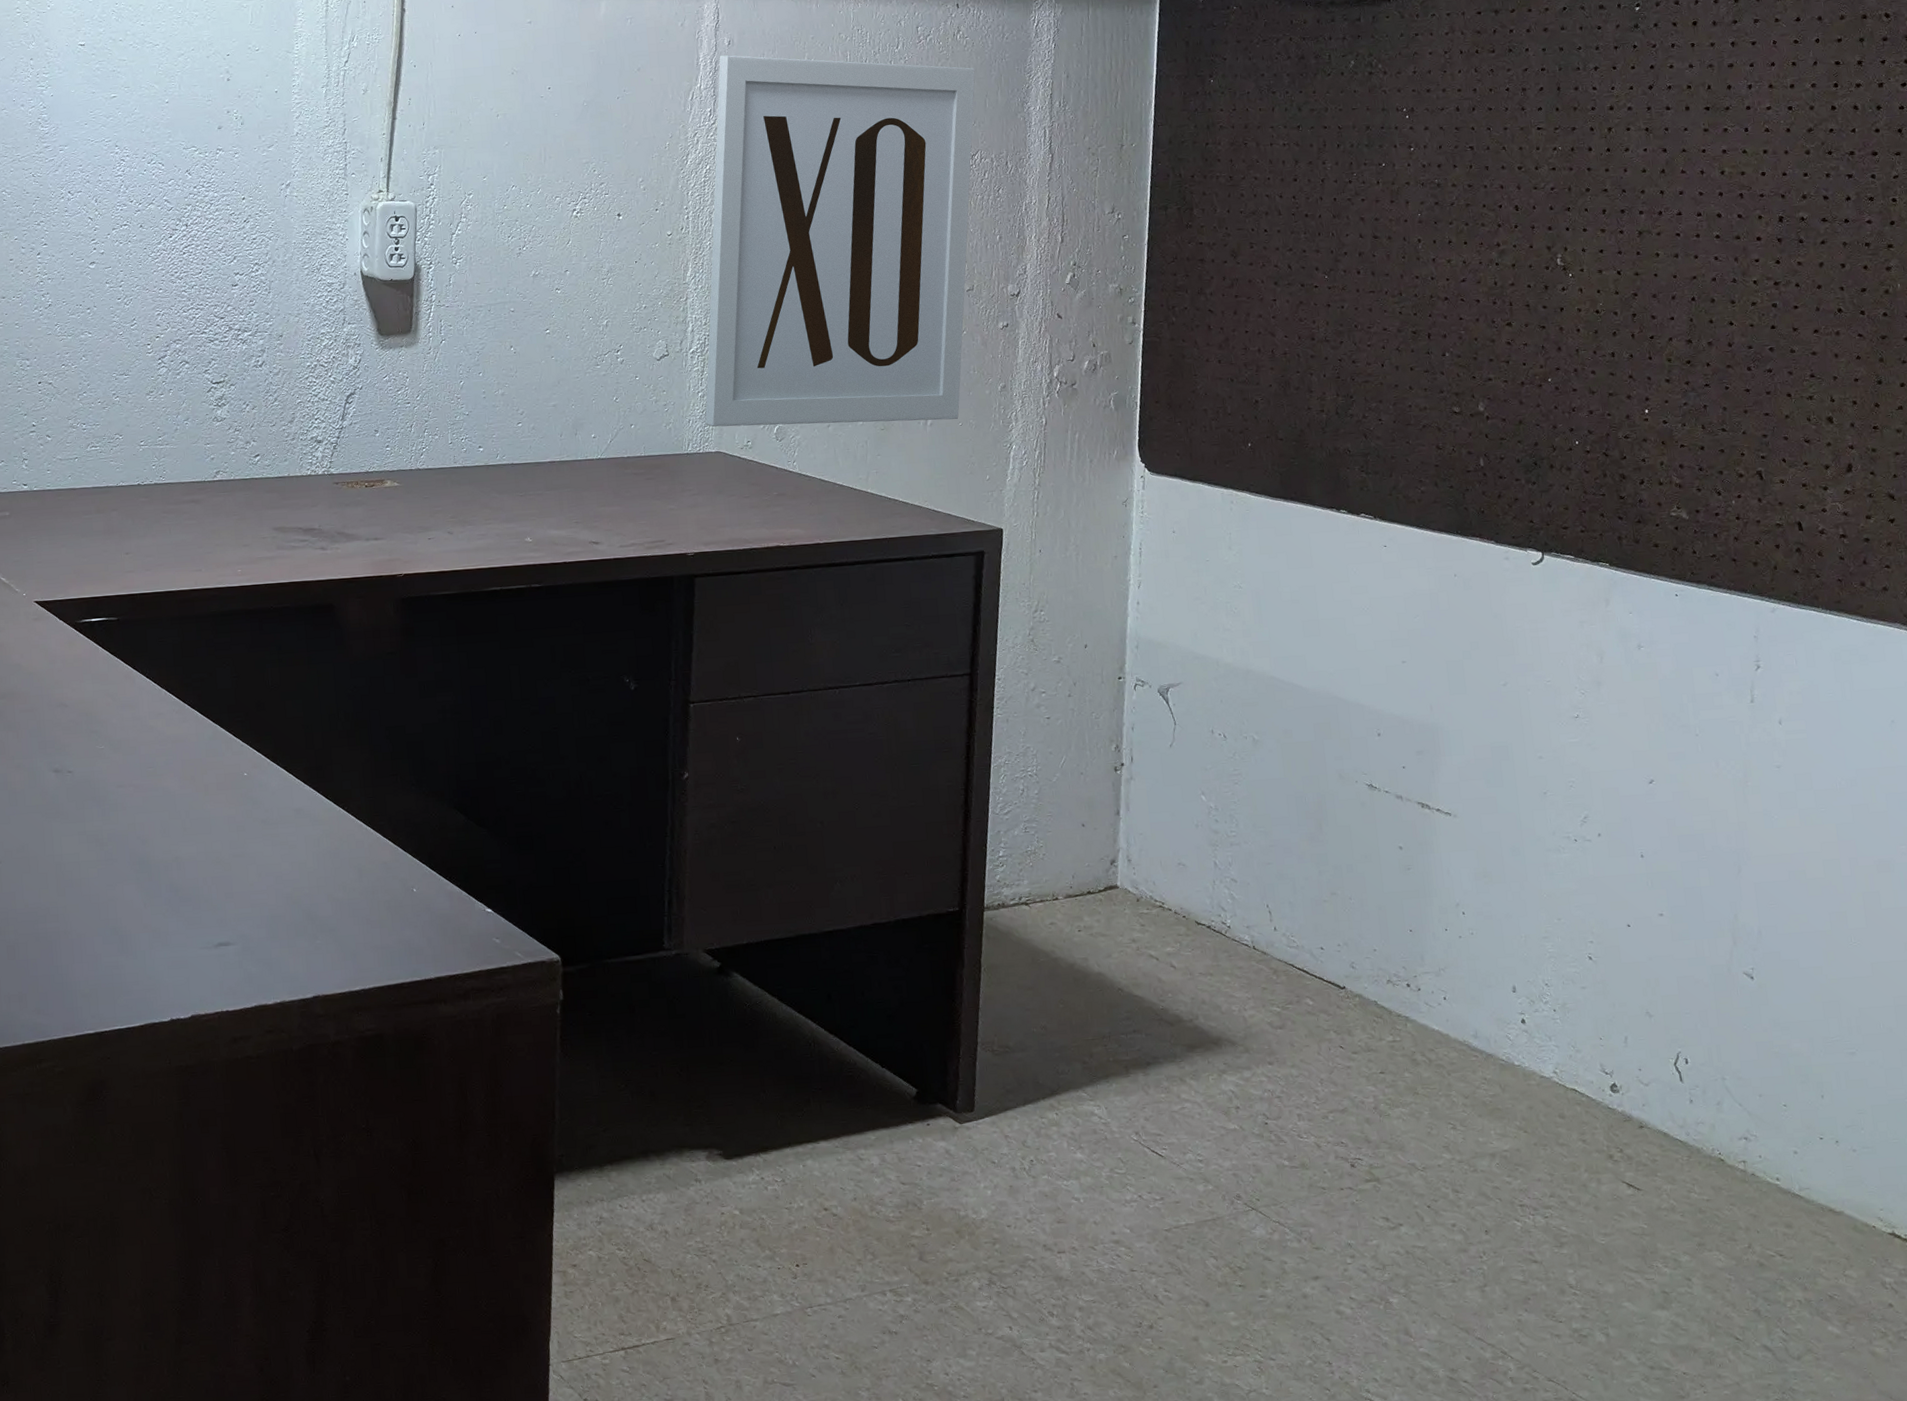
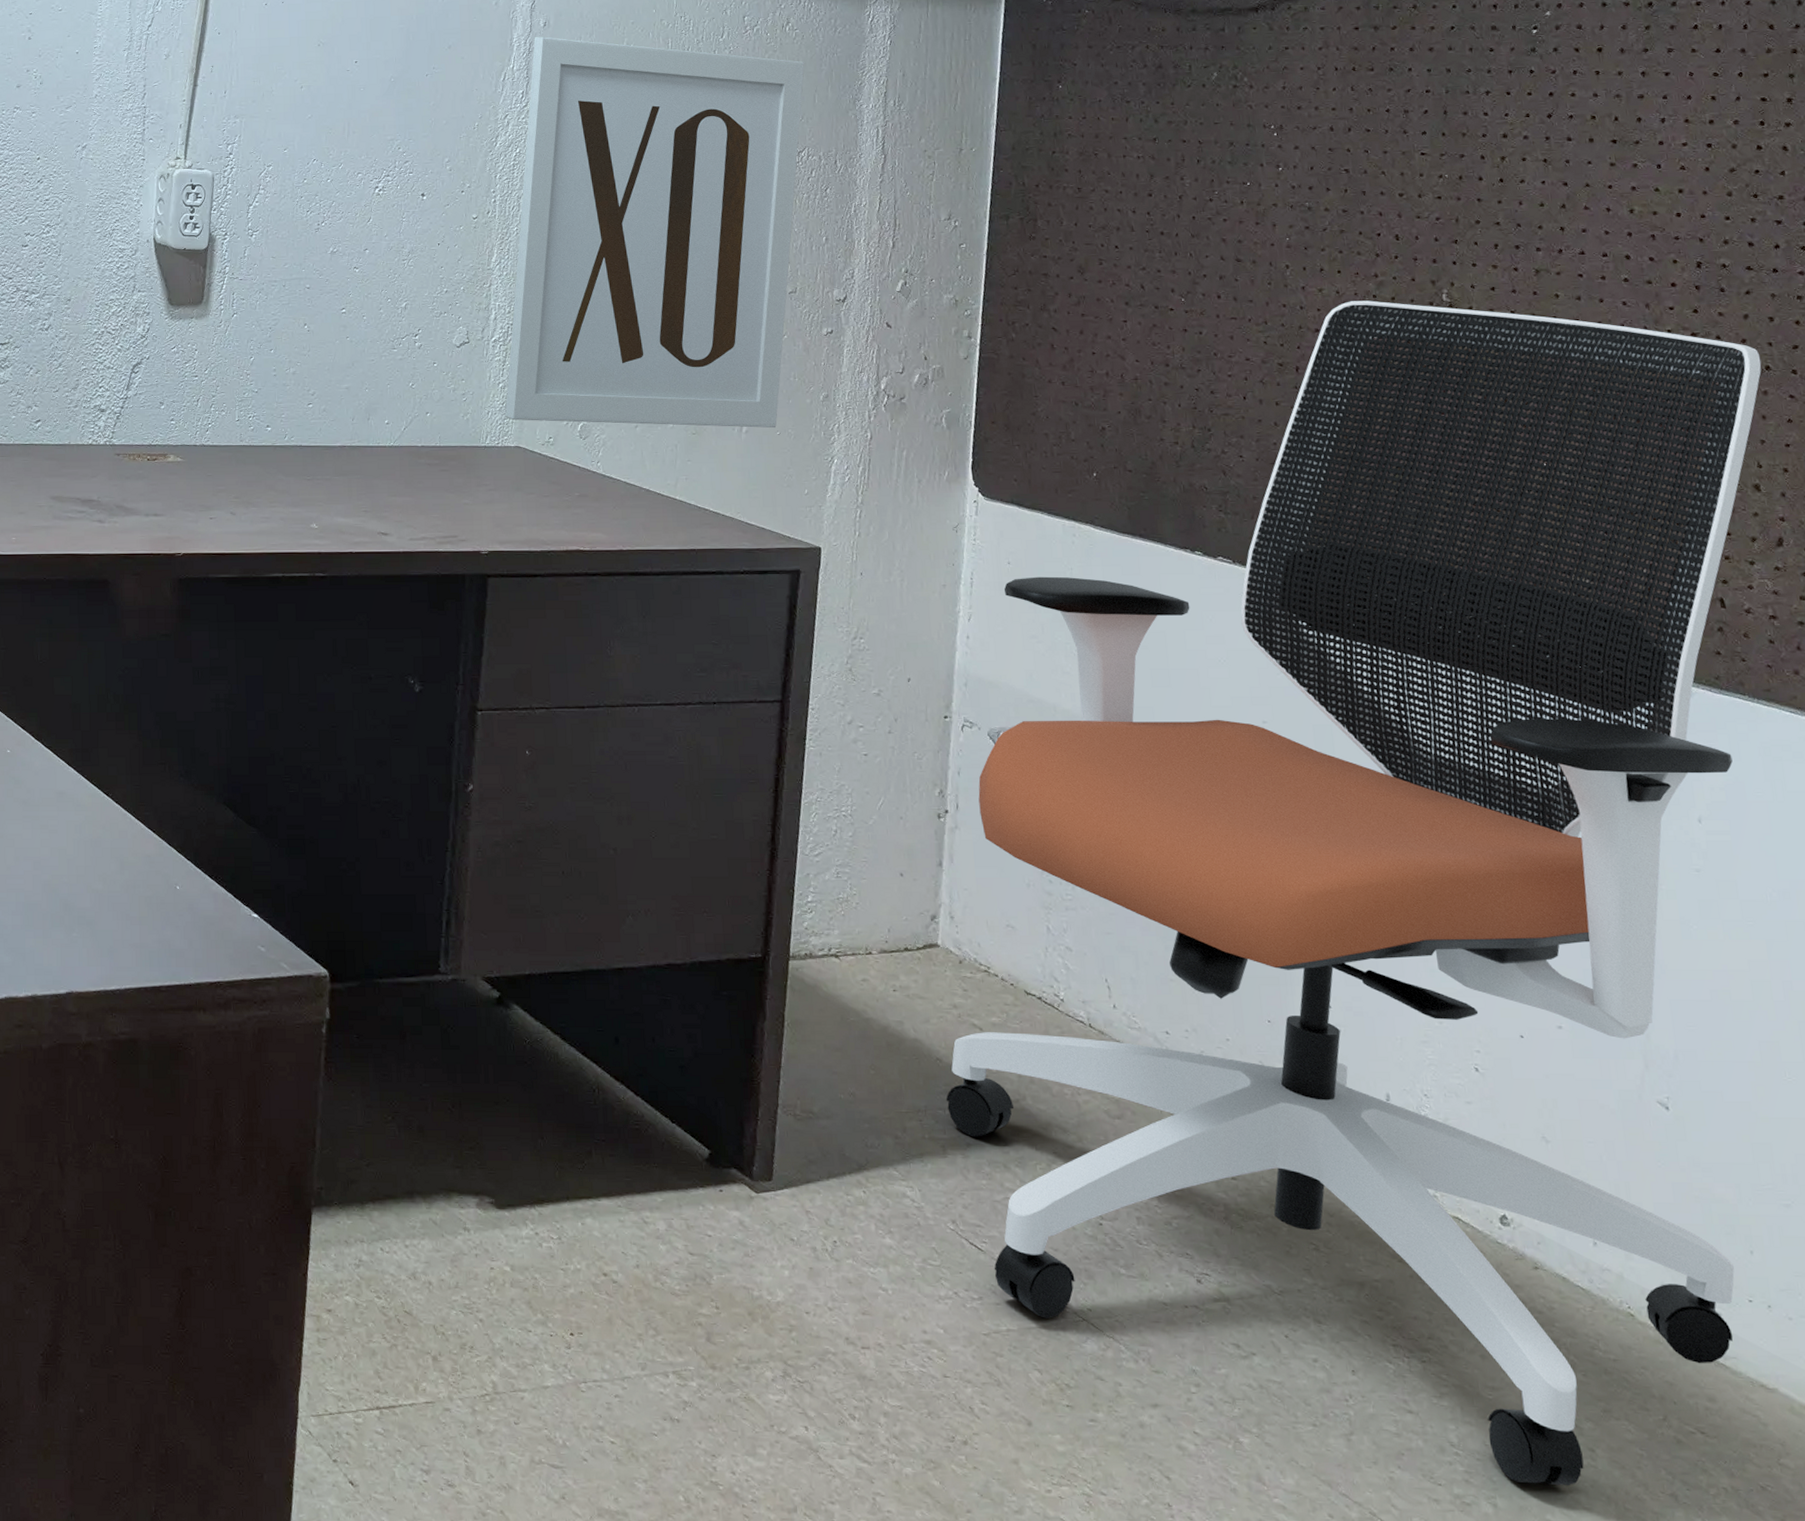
office chair: none [1127,268,1835,1314] -> present [946,300,1762,1486]

